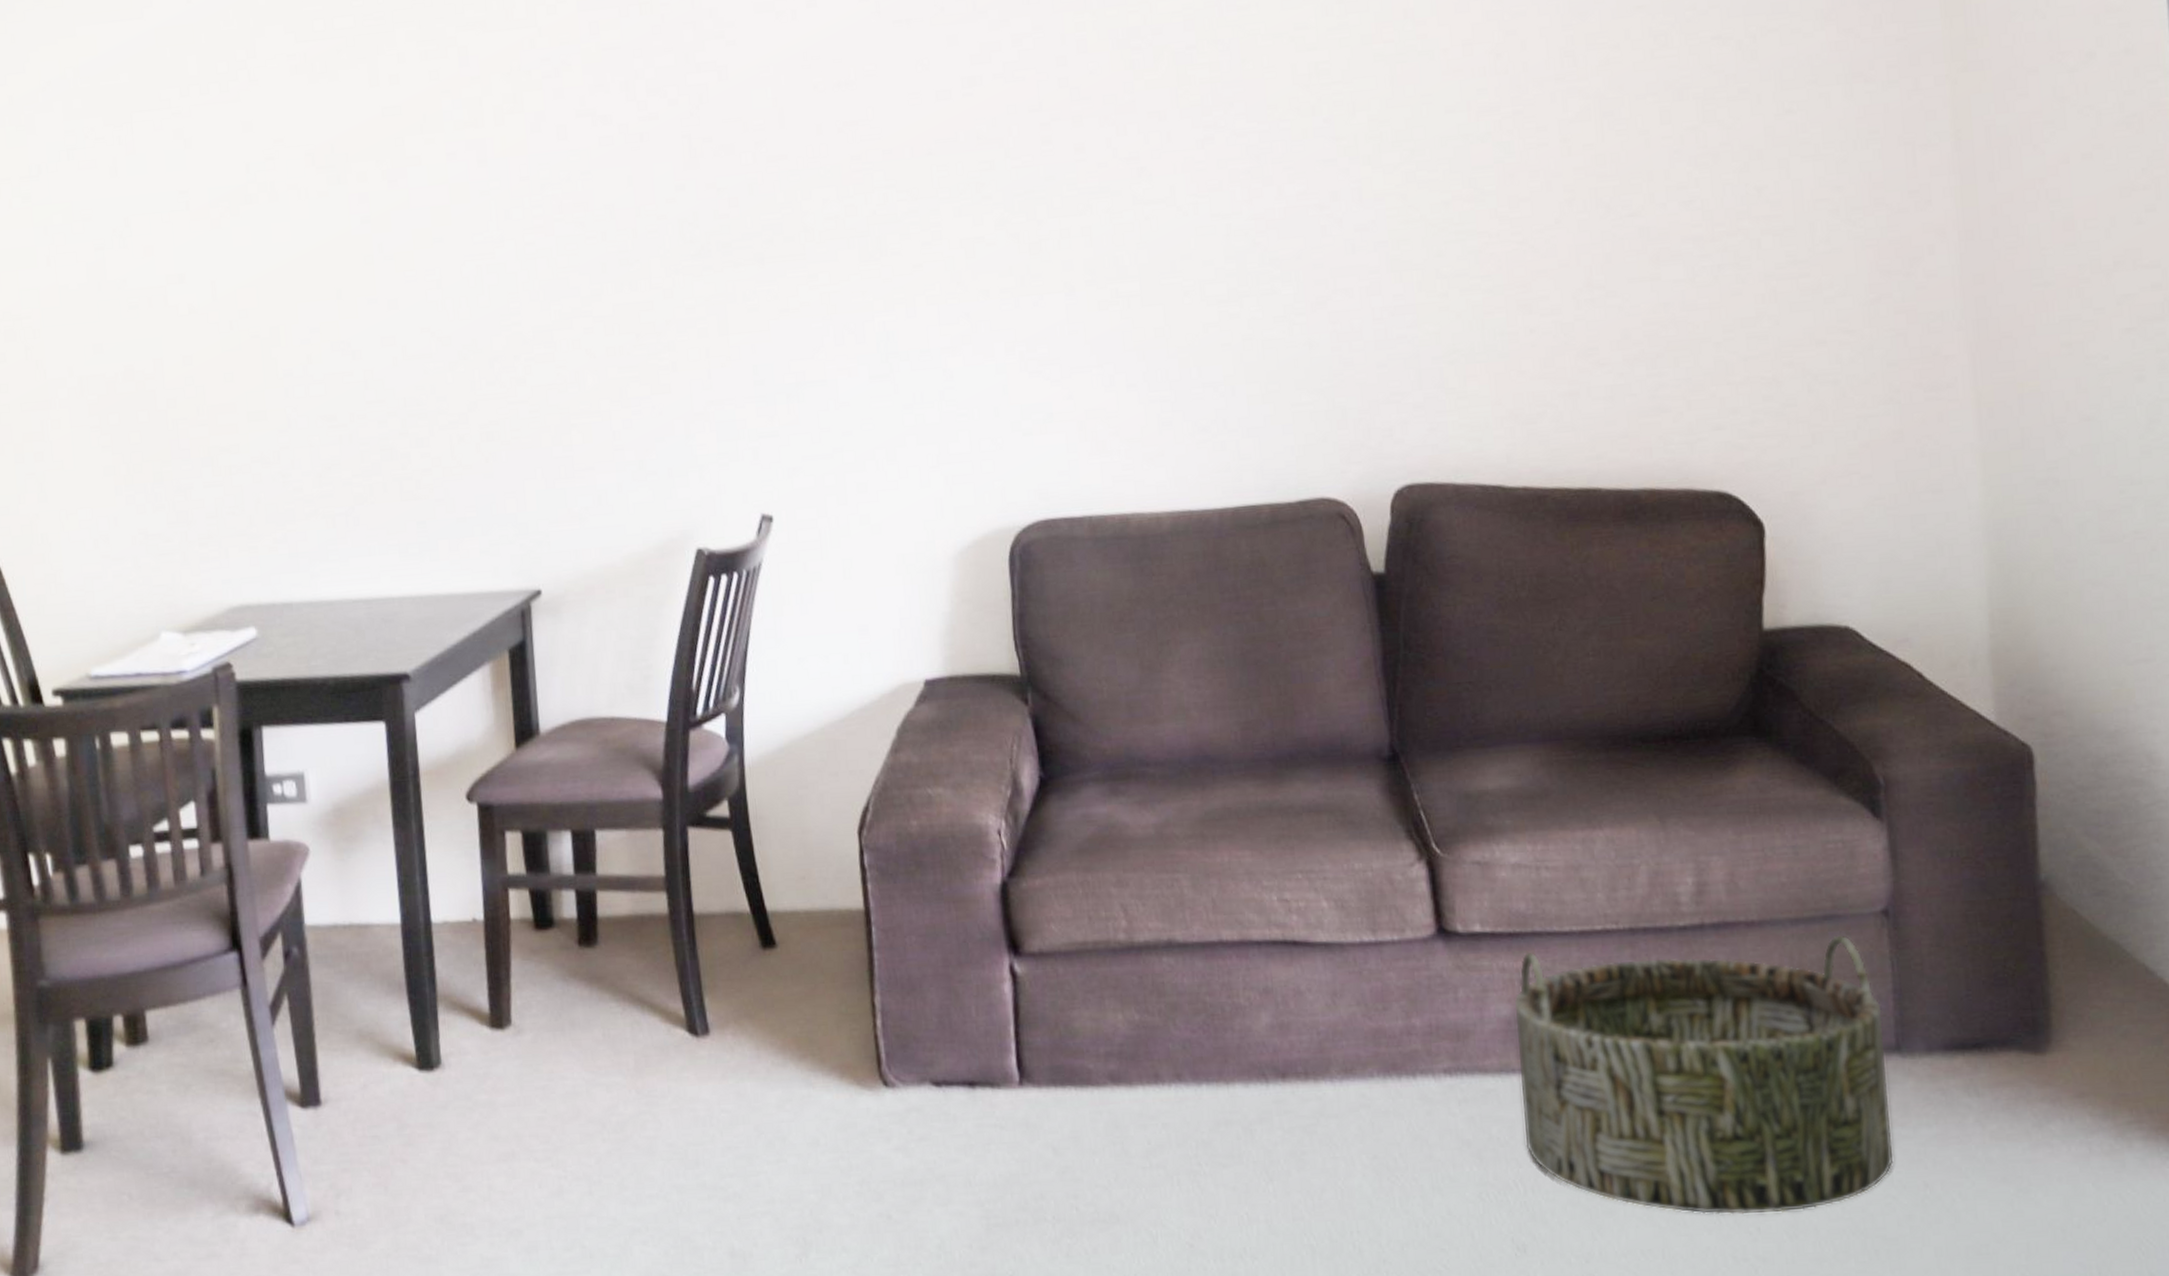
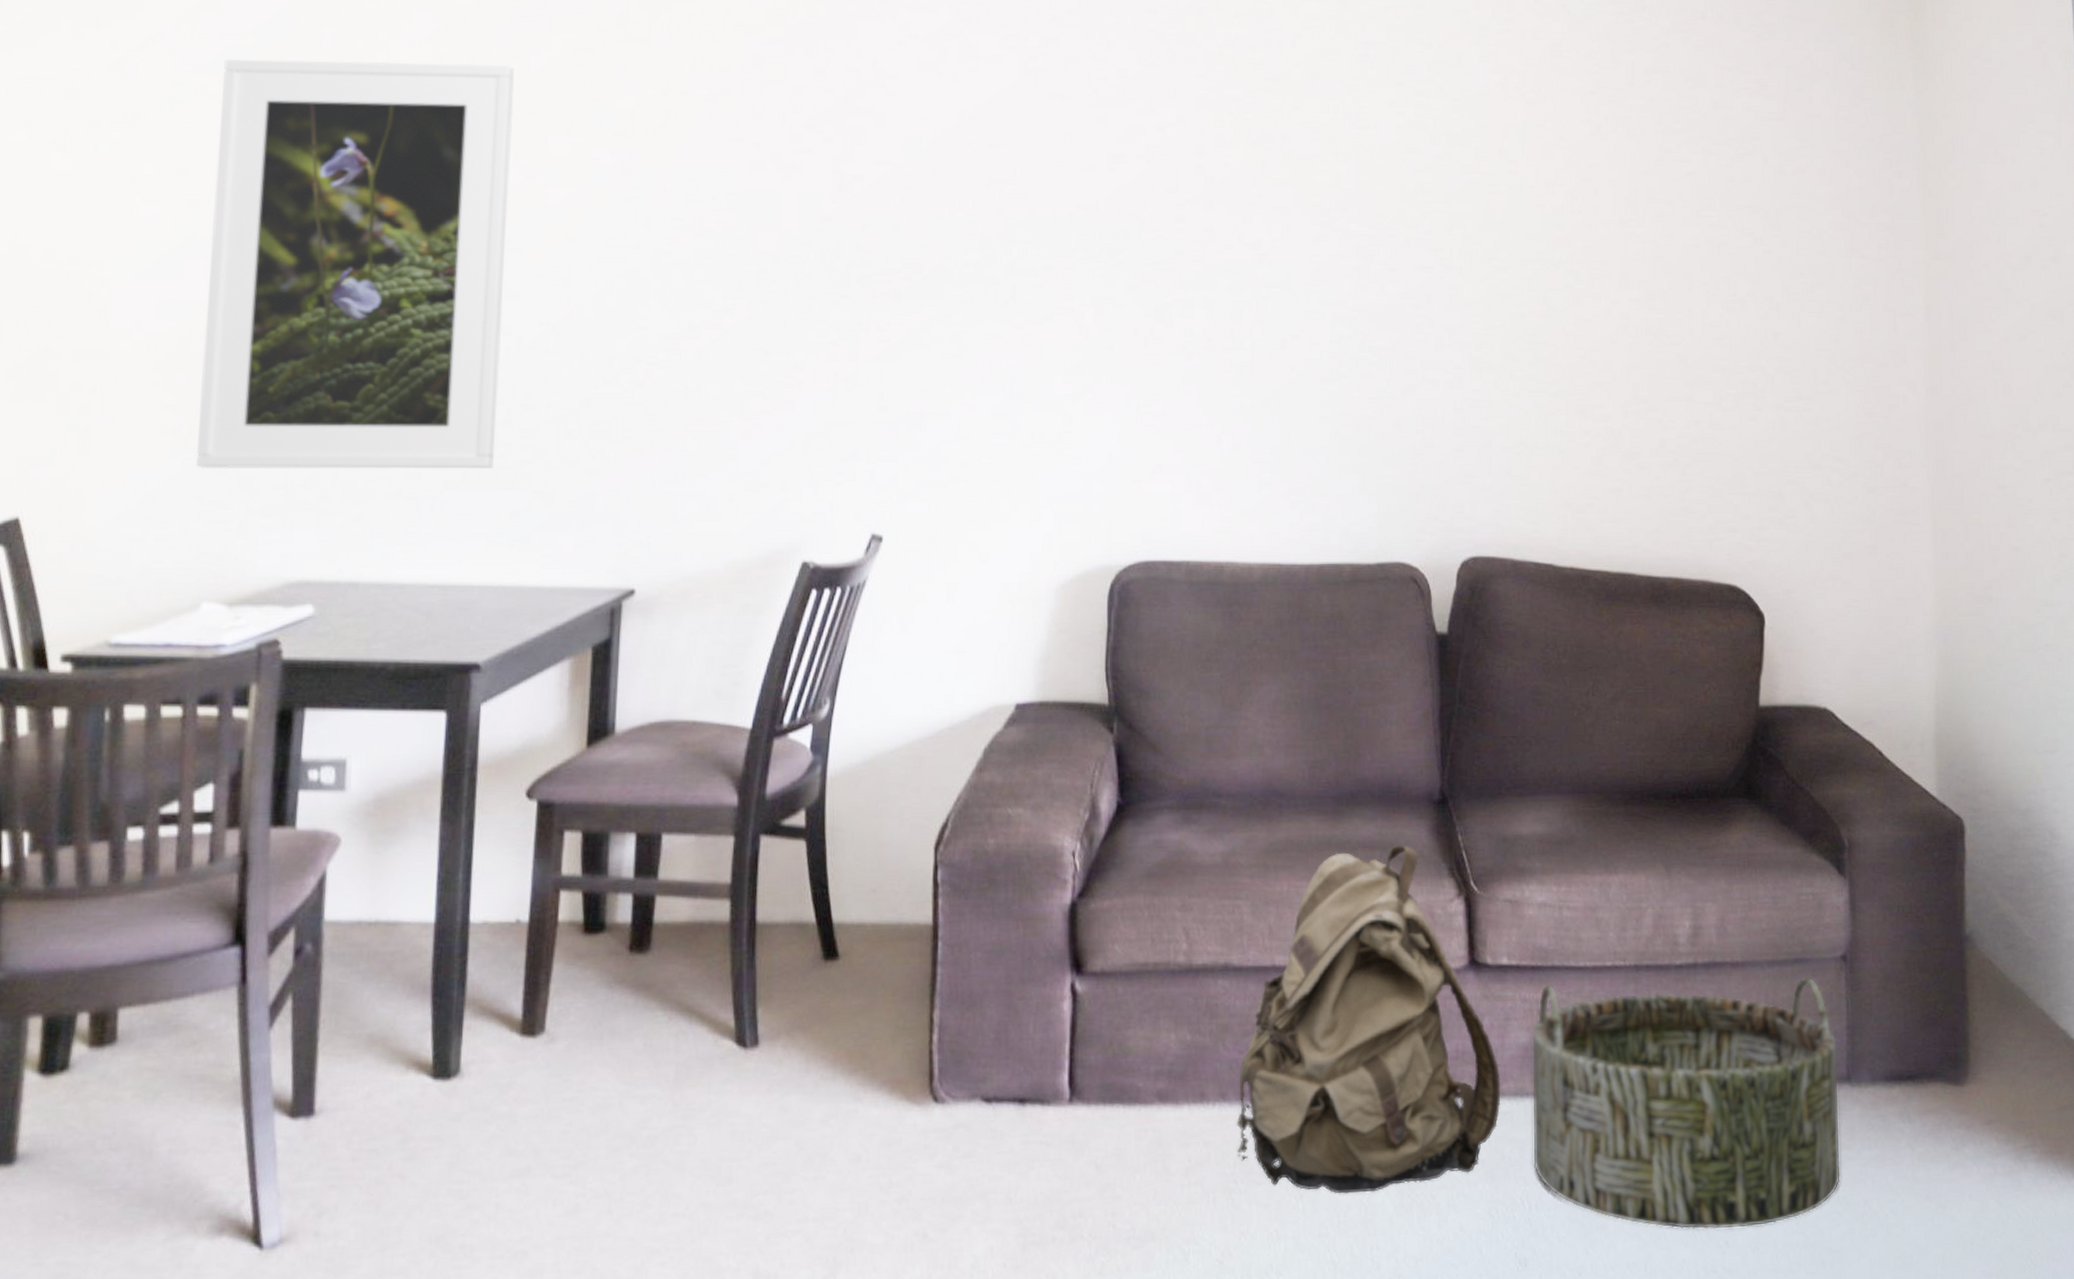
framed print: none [106,69,396,505] -> present [196,58,514,469]
backpack: none [1192,807,1484,1177] -> present [1237,845,1501,1194]

